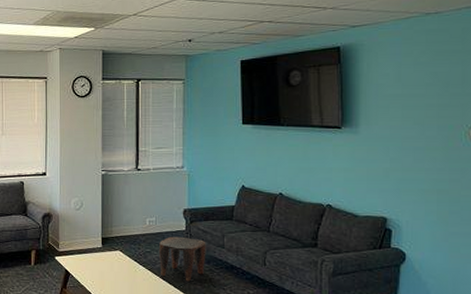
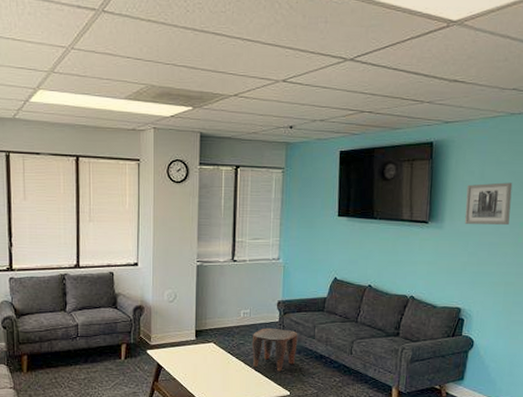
wall art: none [382,84,436,128] -> present [464,182,513,225]

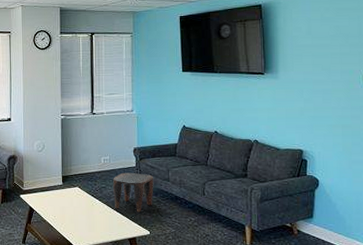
wall art: present [464,182,513,225] -> none [296,36,339,74]

